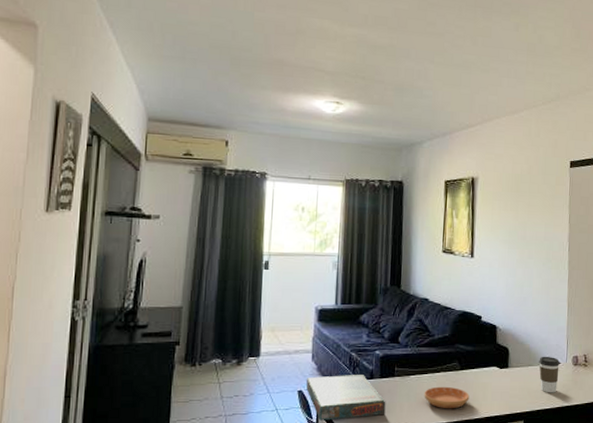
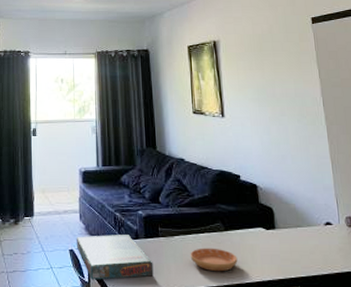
coffee cup: present [539,356,559,393] -> none [308,216,333,257]

